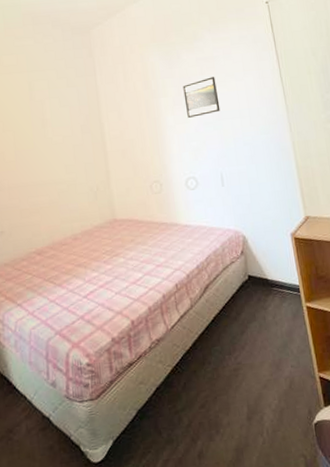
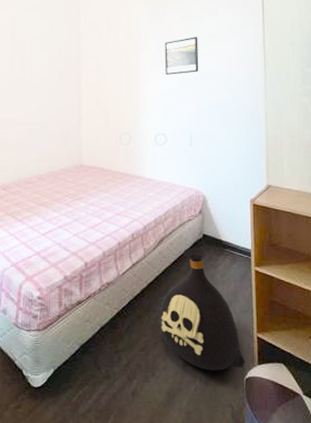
bag: none [214,291,312,420] -> present [159,249,246,371]

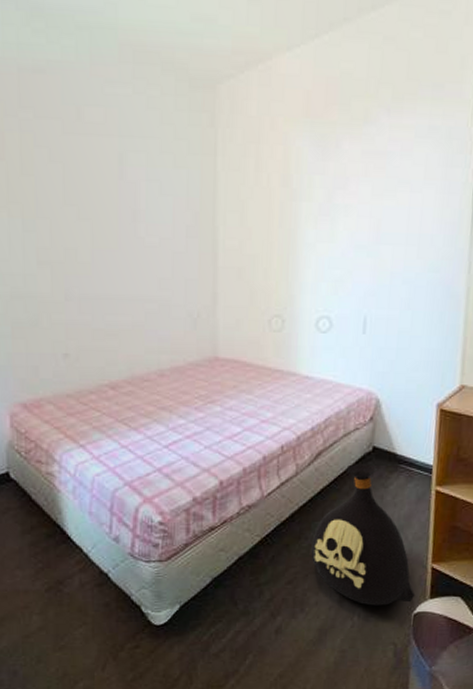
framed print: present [164,37,199,75] -> none [334,181,383,236]

